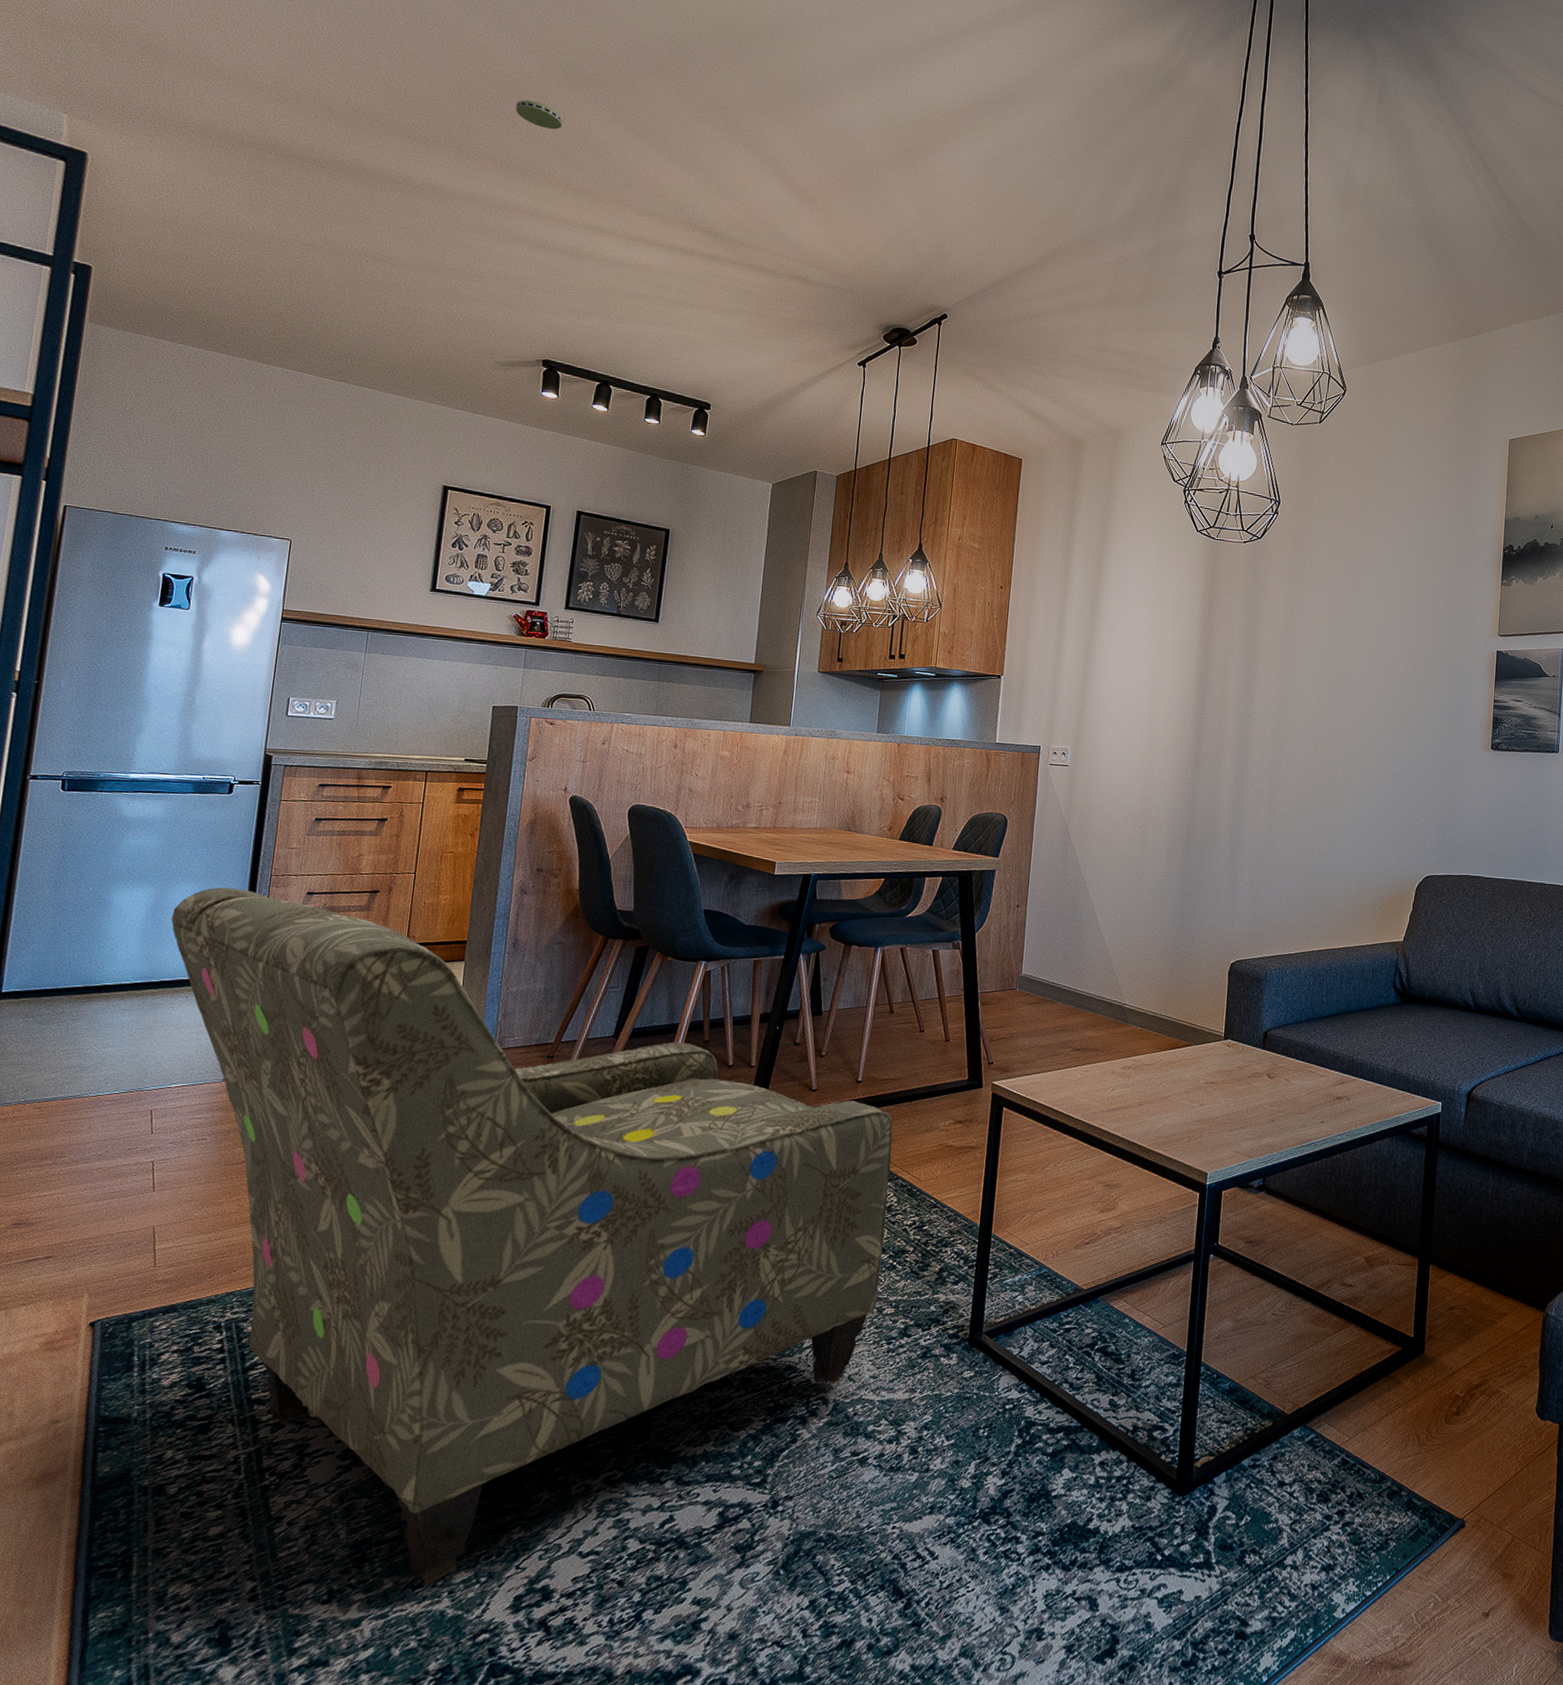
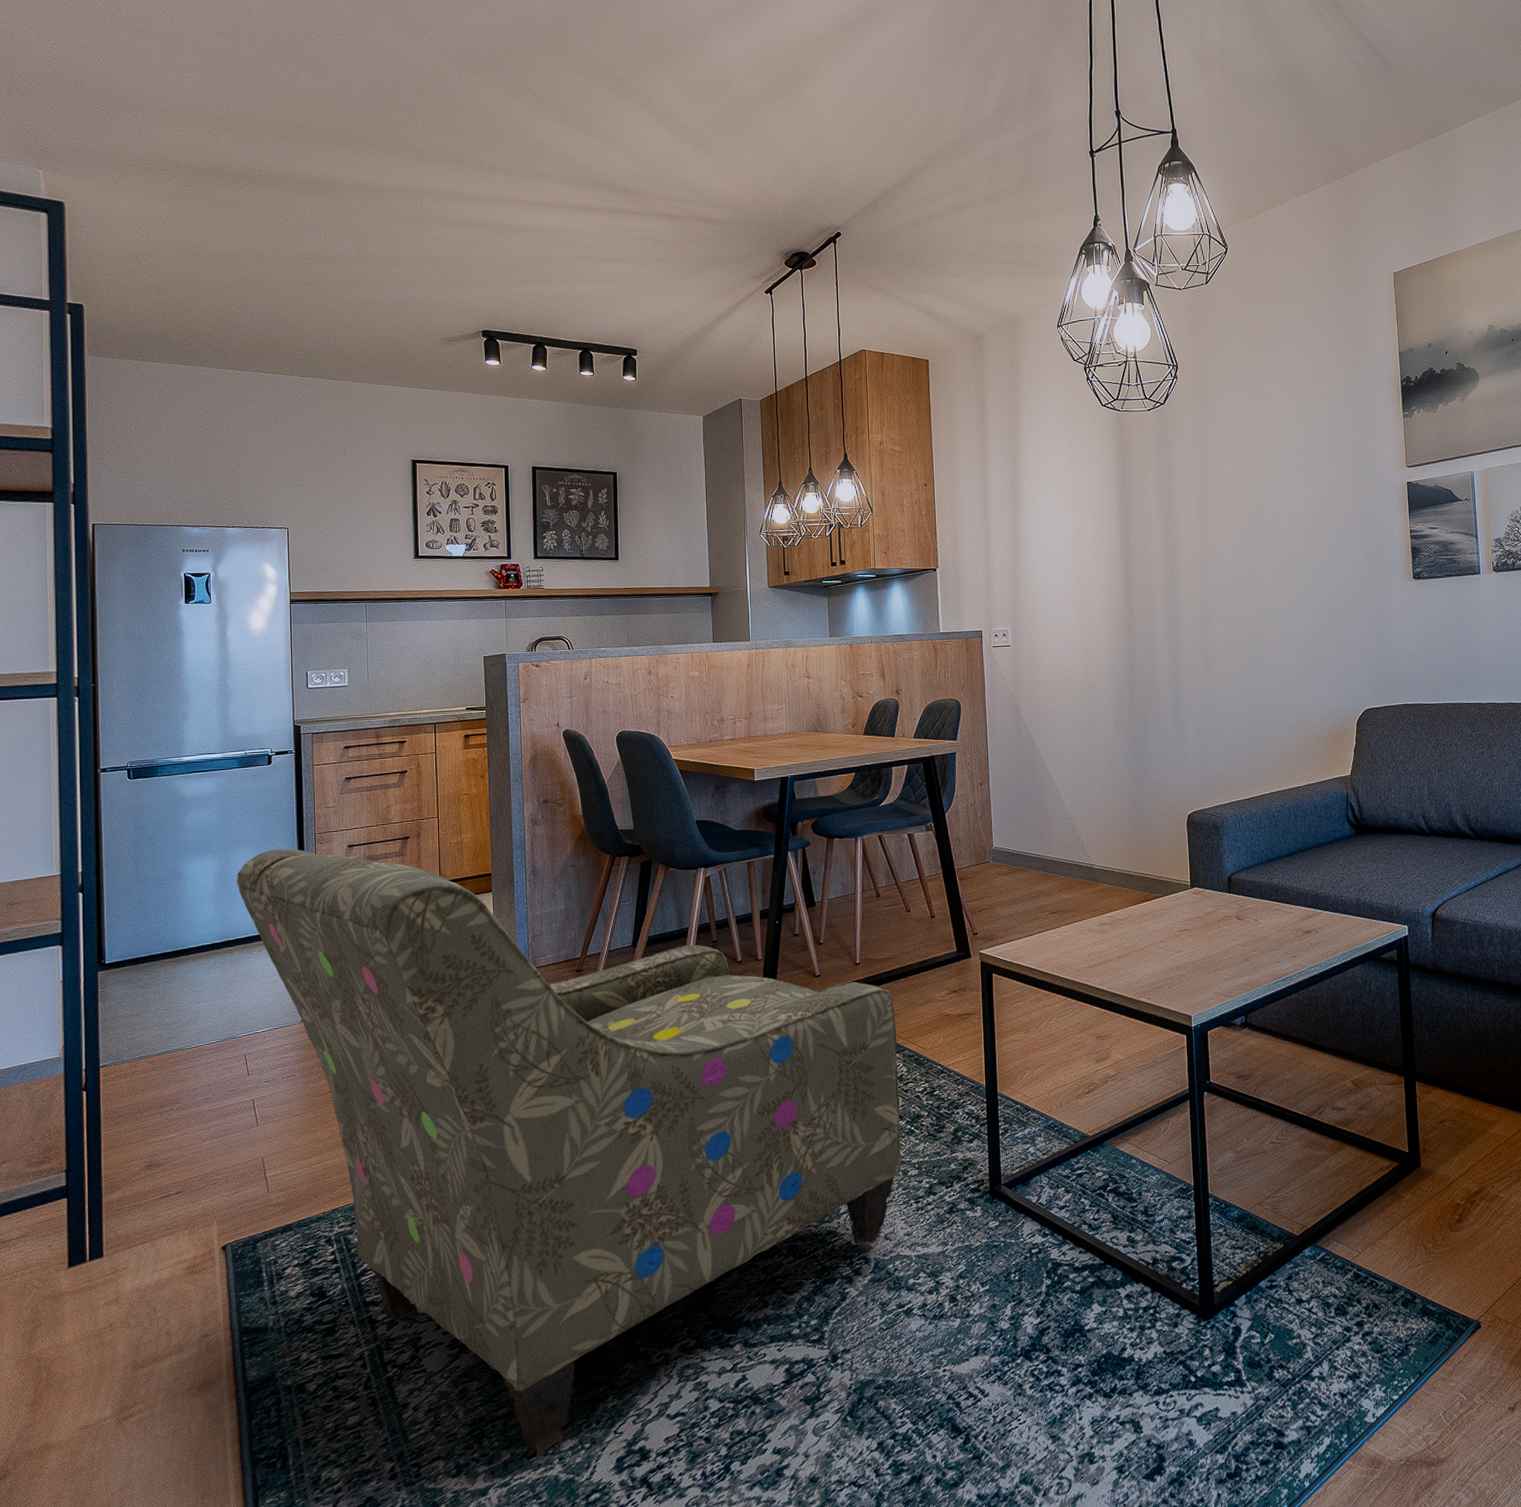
smoke detector: present [516,99,562,130] -> none [425,90,468,115]

